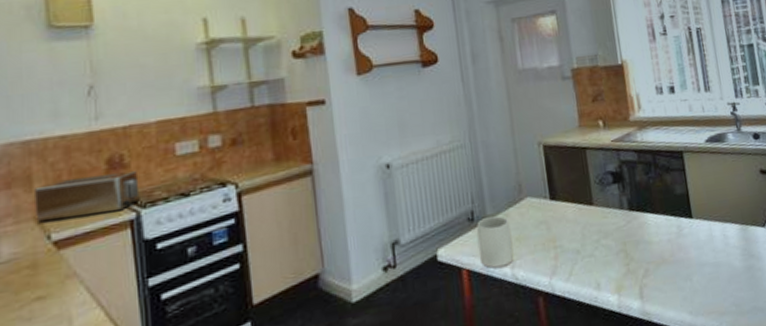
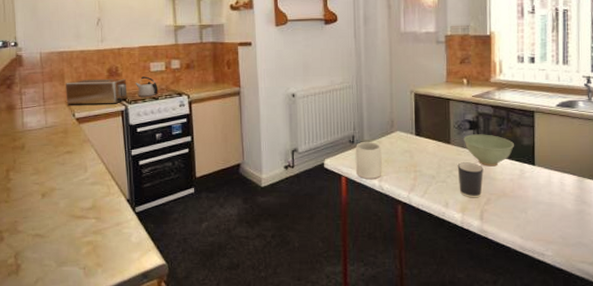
kettle: none [151,163,190,197] -> present [135,76,159,98]
mug: none [604,225,638,273] -> present [457,162,484,198]
bowl: none [608,186,667,228] -> present [464,134,514,167]

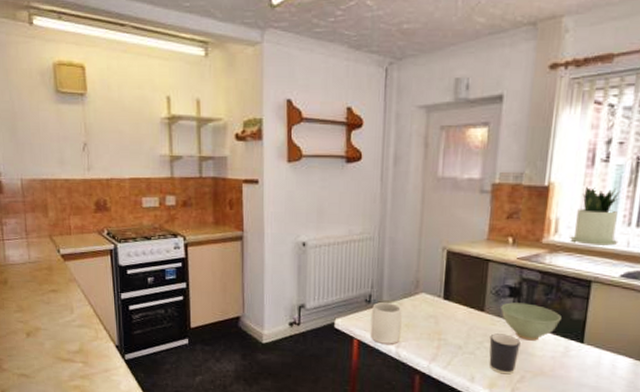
toaster: present [66,78,128,105] -> none [49,211,117,243]
kettle: present [135,76,159,98] -> none [125,212,151,237]
planter: none [512,33,551,82] -> present [570,186,620,246]

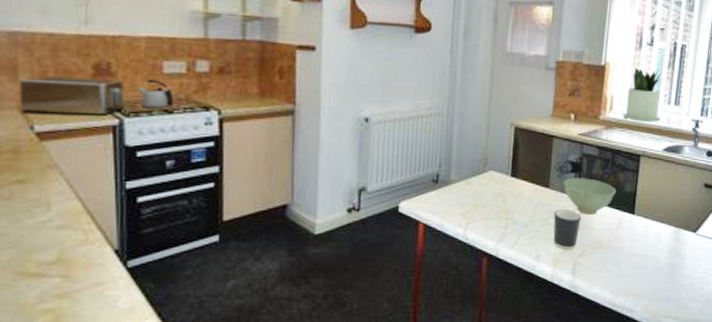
toaster: none [49,211,117,243] -> present [20,75,125,117]
kettle: none [125,212,151,237] -> present [137,79,174,110]
mug: present [370,302,402,344] -> none [437,182,470,226]

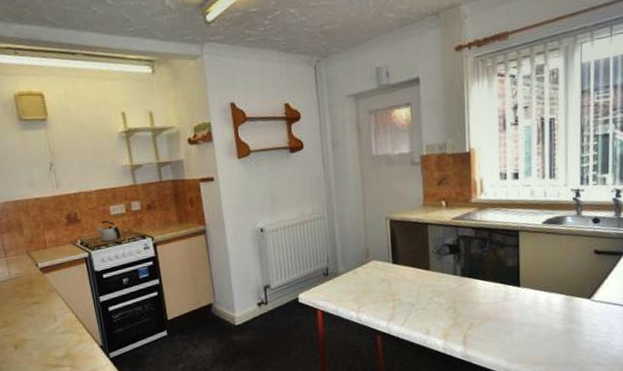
toaster: present [20,75,125,117] -> none [25,224,90,255]
mug: present [553,209,581,250] -> none [438,287,466,324]
bowl: present [564,178,616,215] -> none [444,257,498,291]
planter: present [622,67,662,122] -> none [494,145,537,200]

